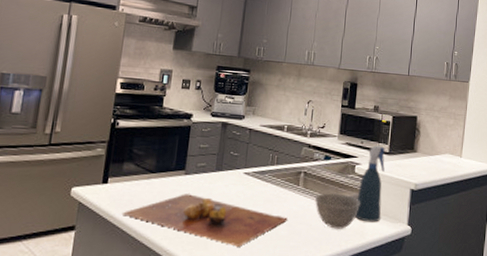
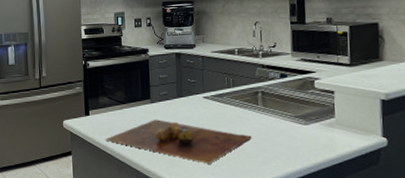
bowl: present [315,192,360,229] -> none [277,108,325,144]
spray bottle: present [355,145,386,222] -> none [320,58,351,136]

